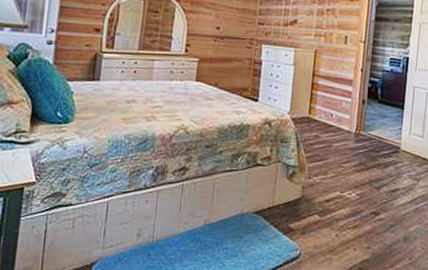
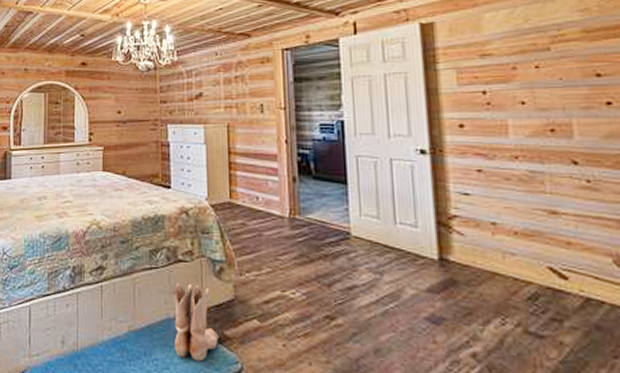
boots: none [244,184,284,250] -> present [172,283,219,362]

